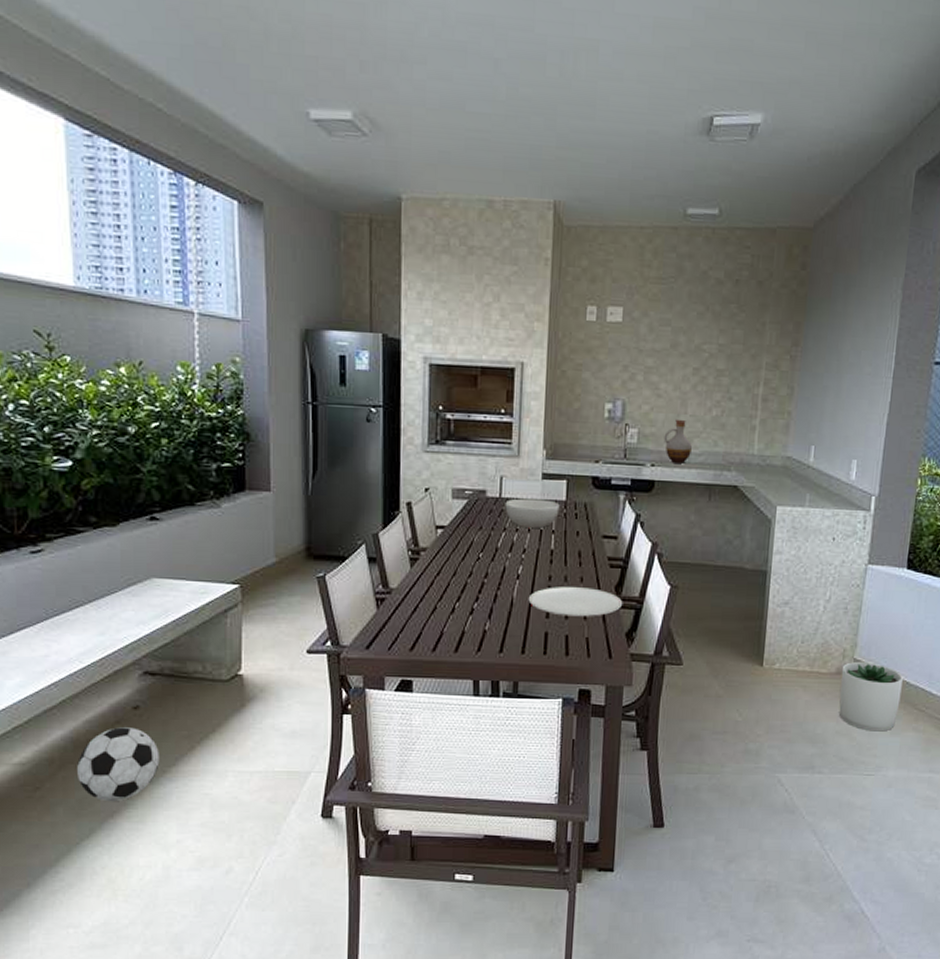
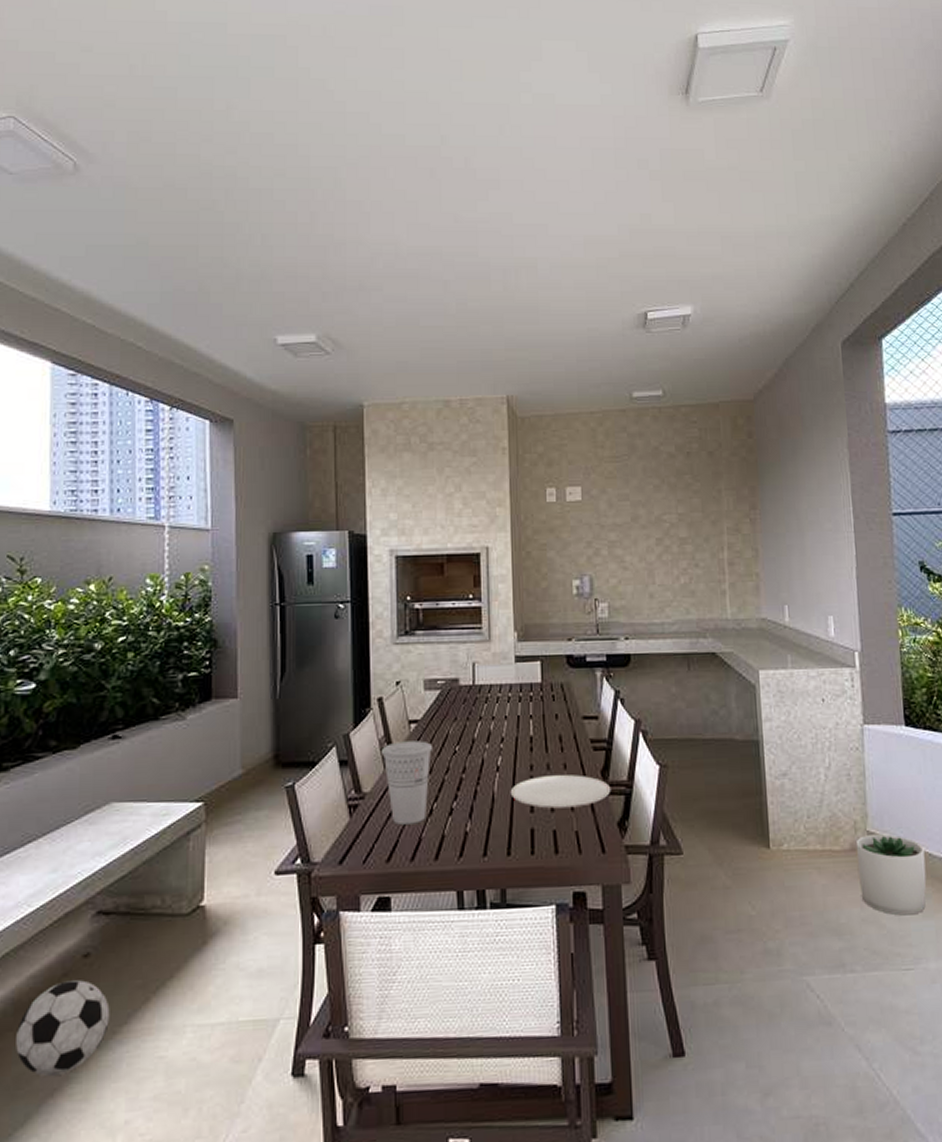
cup: none [409,544,458,620] -> present [382,741,434,825]
bowl: present [505,498,560,528] -> none [479,683,536,715]
jug: present [663,419,692,463] -> none [634,589,664,634]

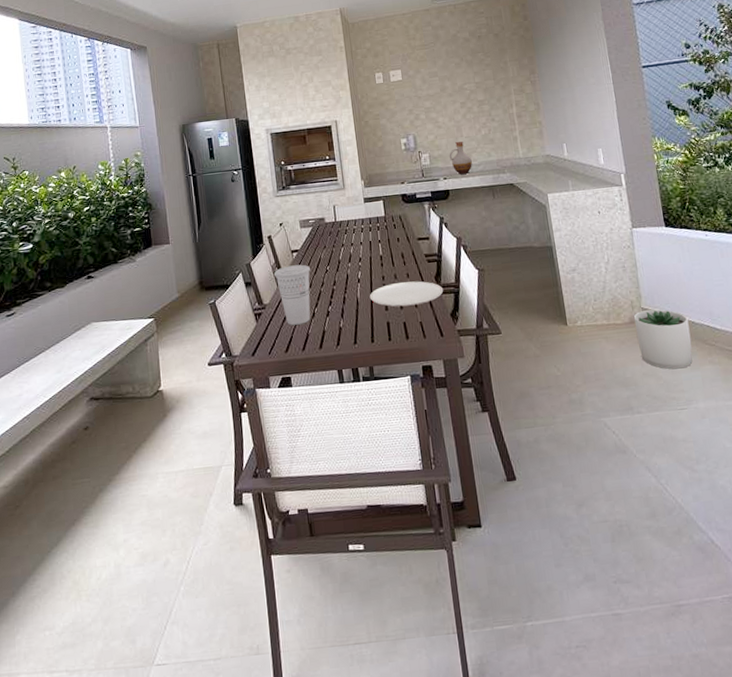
soccer ball: present [16,980,110,1076] -> none [45,445,107,512]
jug: none [634,589,664,634] -> present [449,141,472,174]

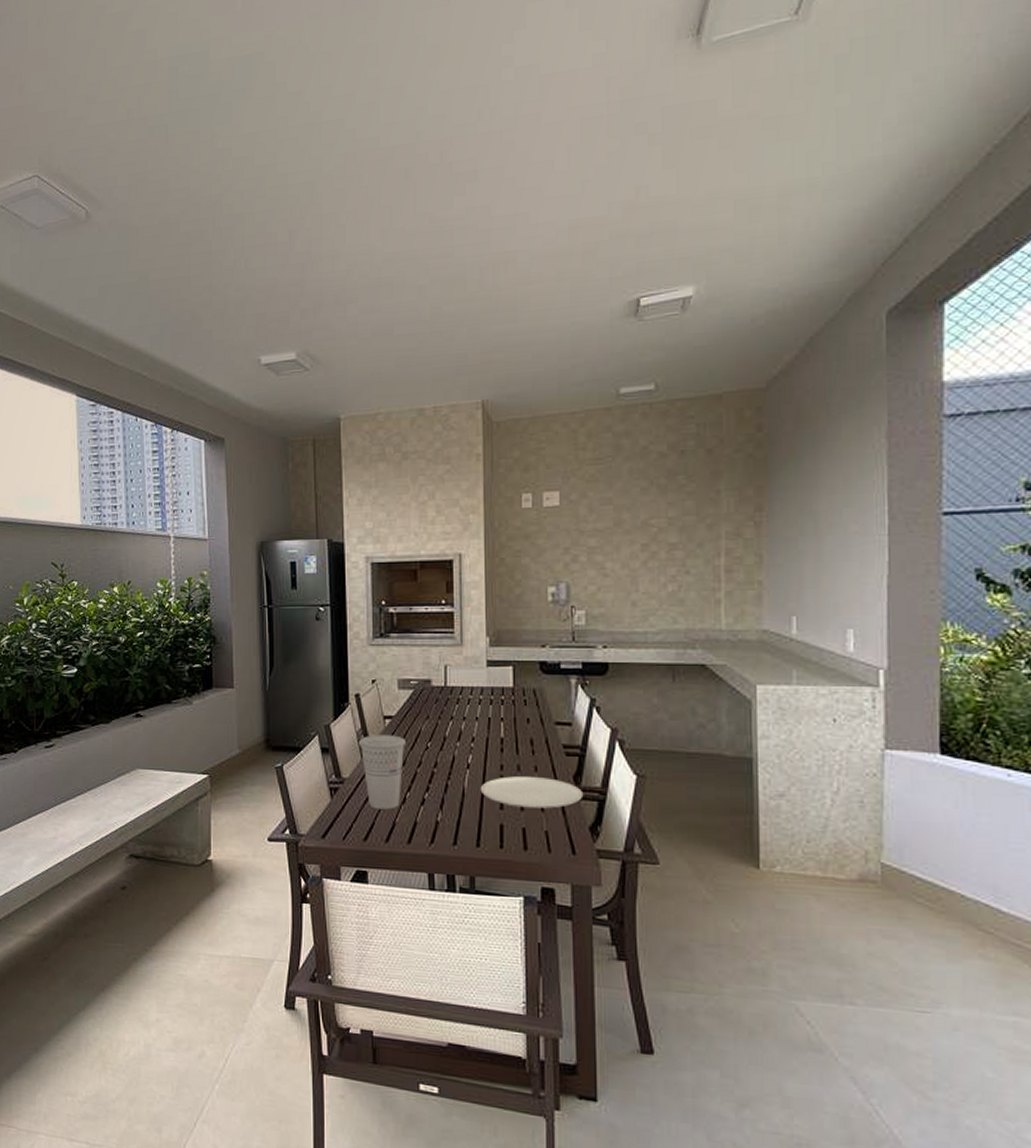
jug: present [449,141,472,174] -> none [615,597,647,643]
planter: present [633,309,693,370] -> none [865,867,955,957]

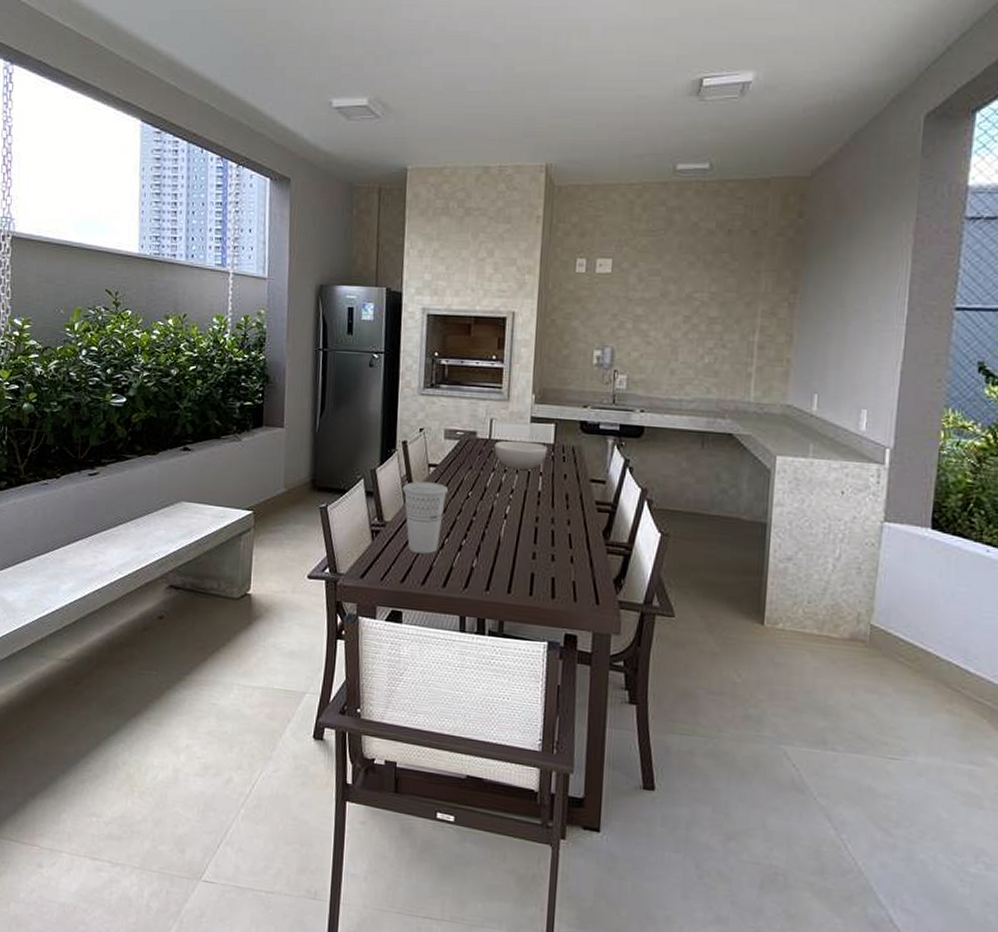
bowl: none [451,686,507,716] -> present [494,440,548,470]
plate: present [480,776,584,809] -> none [515,528,611,561]

